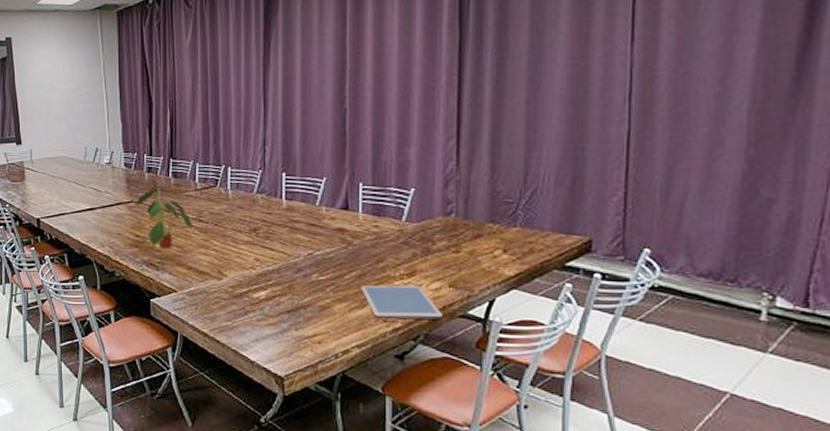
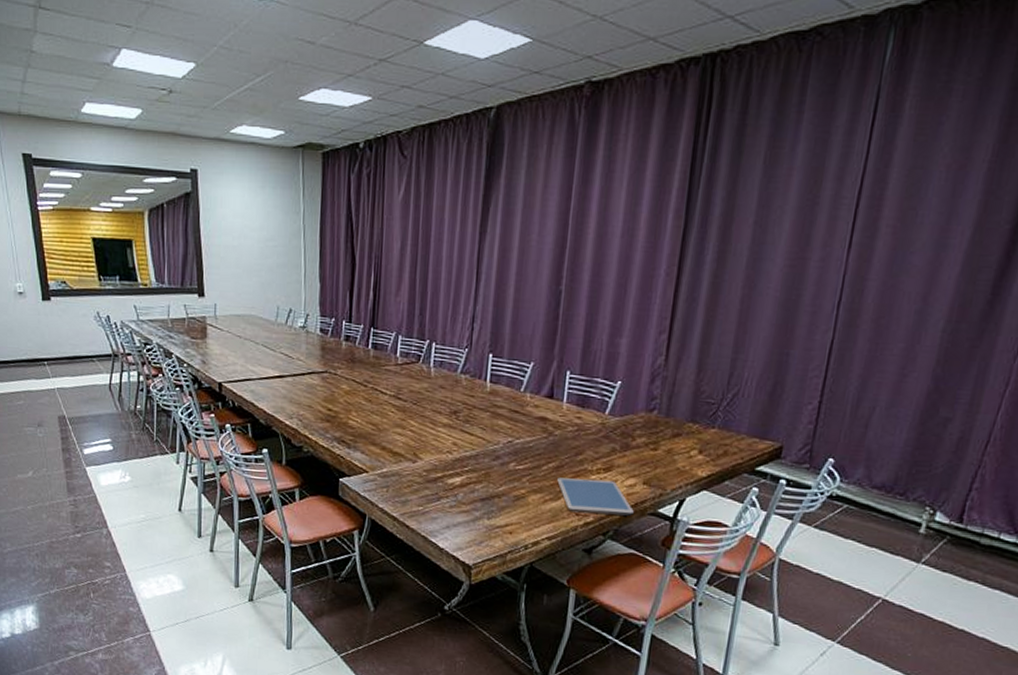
plant: present [136,188,192,248] -> none [330,359,390,425]

